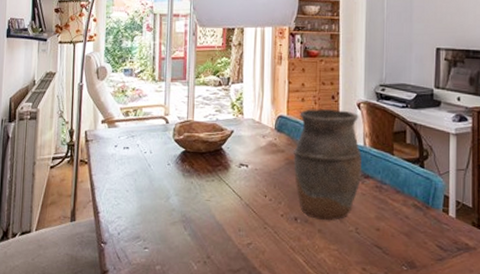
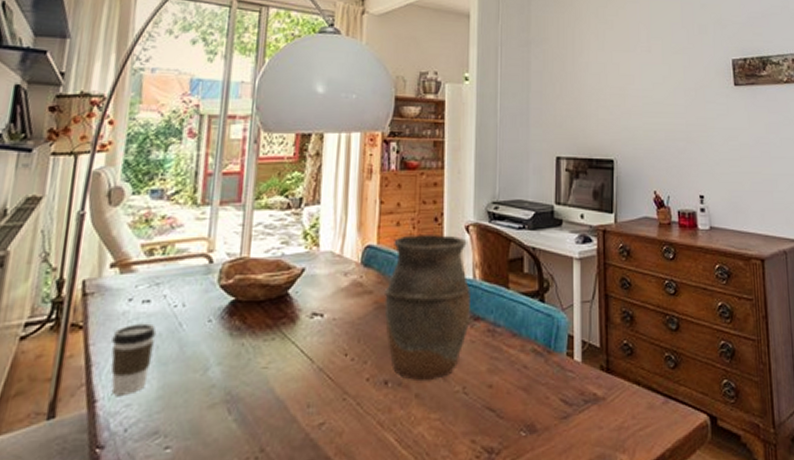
coffee cup: none [106,163,134,211] -> present [111,323,157,395]

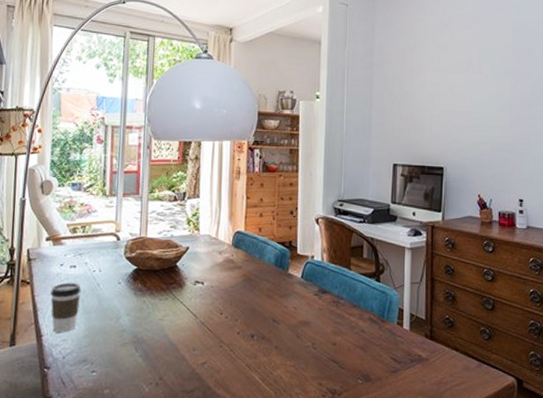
vase: present [384,233,472,382] -> none [250,223,320,337]

